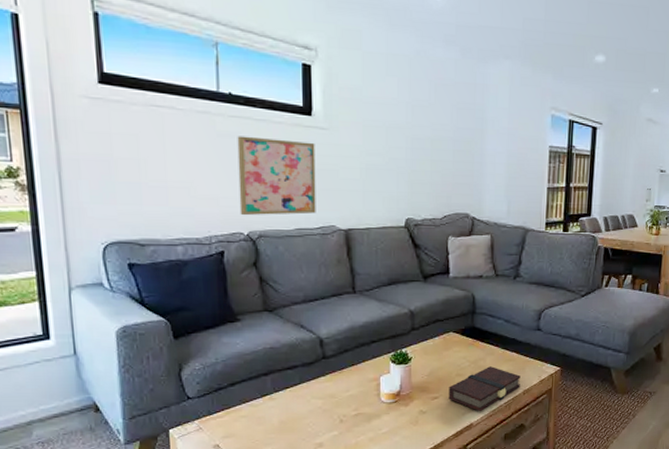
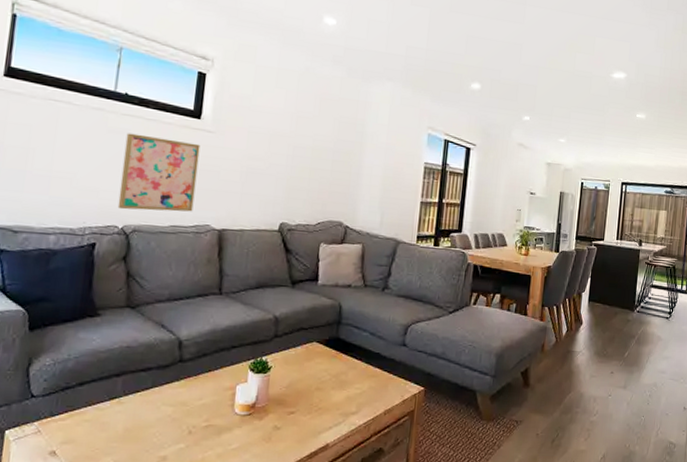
book: present [448,366,521,412] -> none [305,382,383,432]

